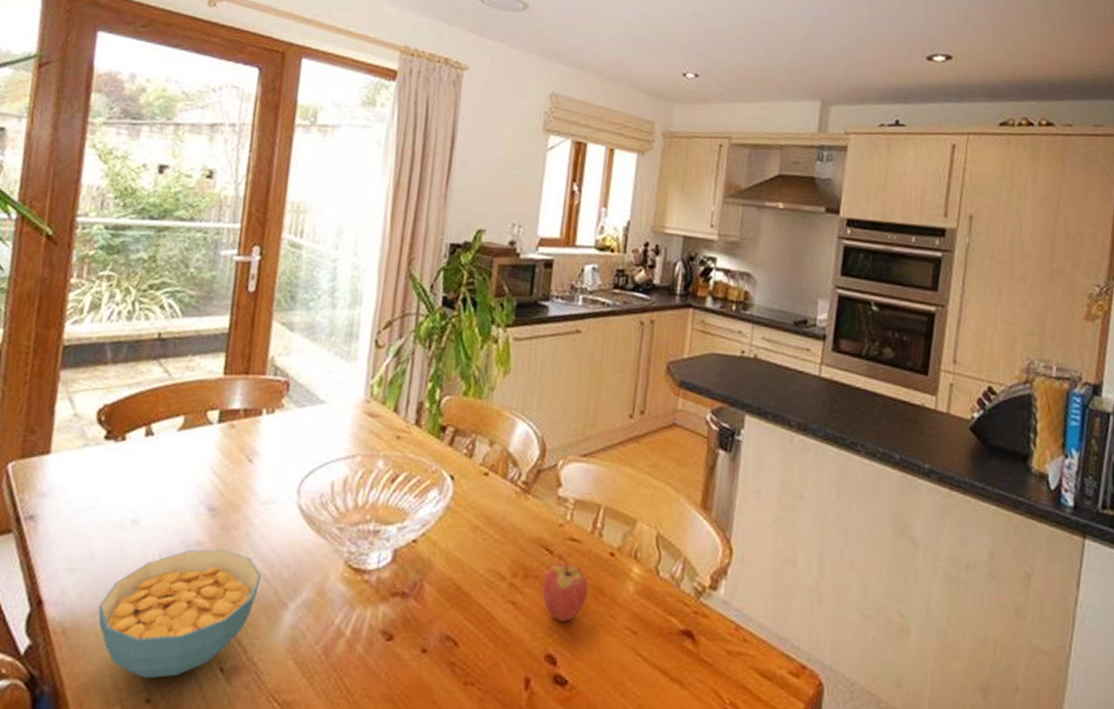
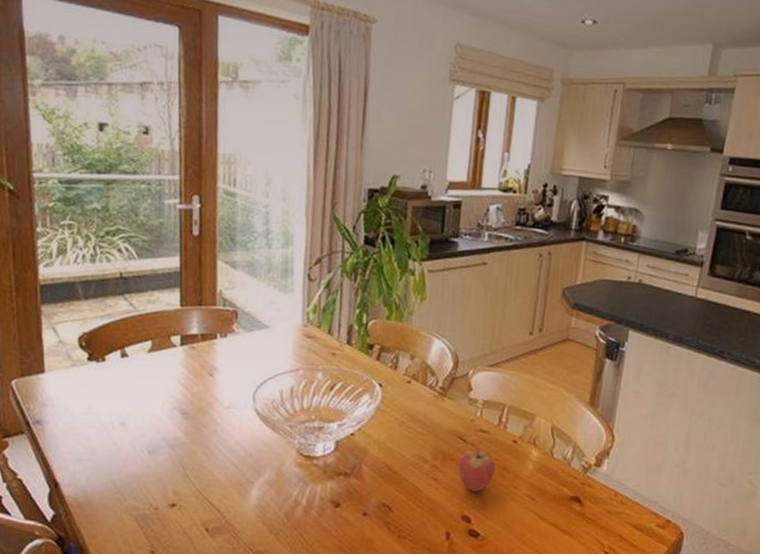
cereal bowl: present [98,549,261,679] -> none [103,443,230,537]

